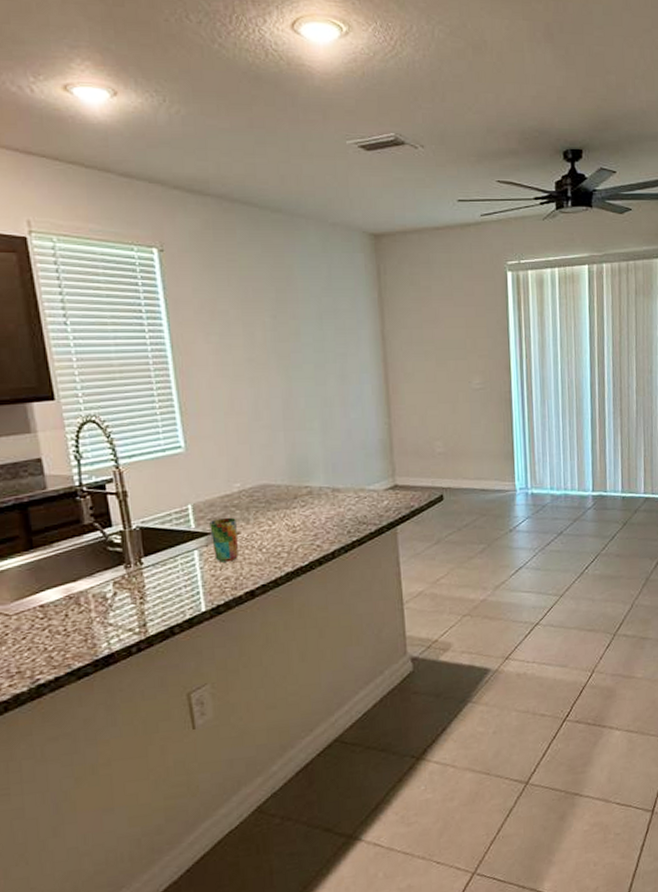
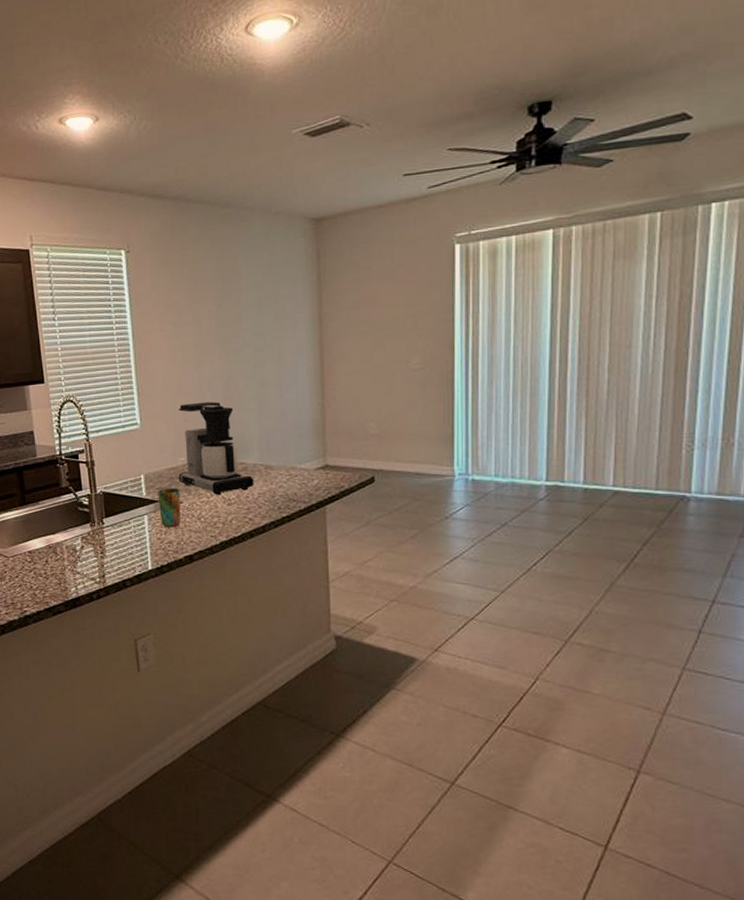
coffee maker: none [231,421,321,522] -> present [178,401,254,495]

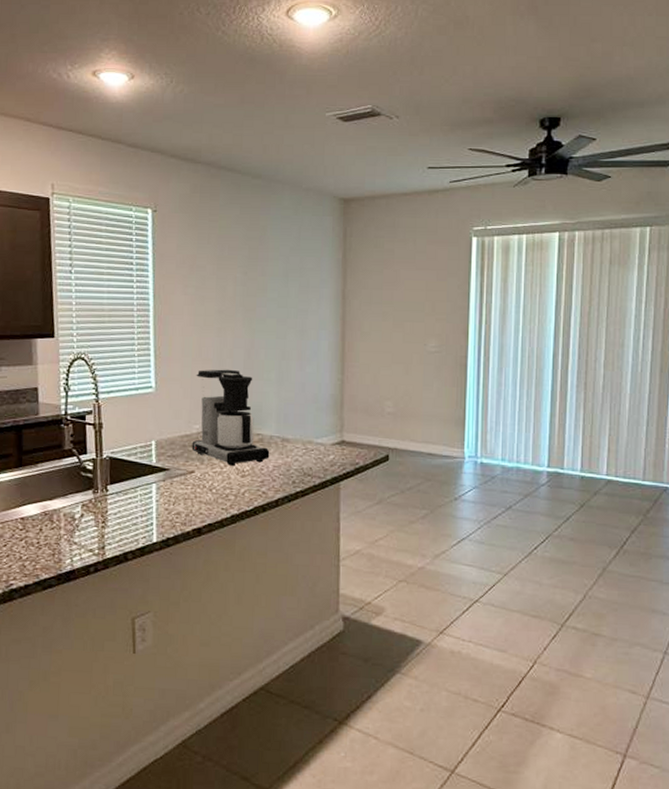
cup: present [158,489,180,528] -> none [168,457,192,498]

